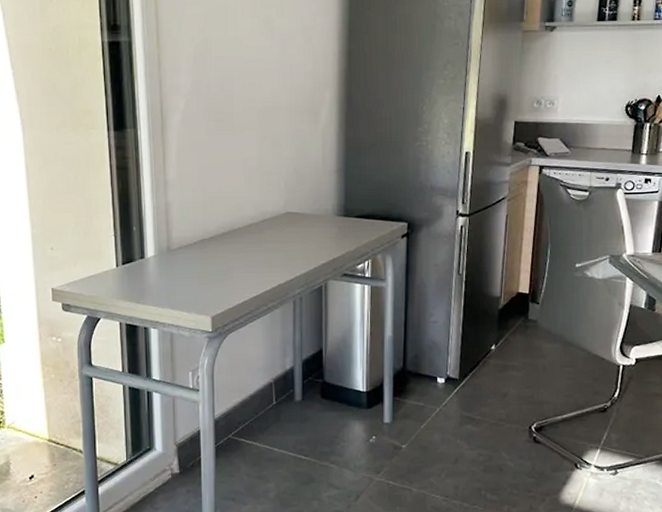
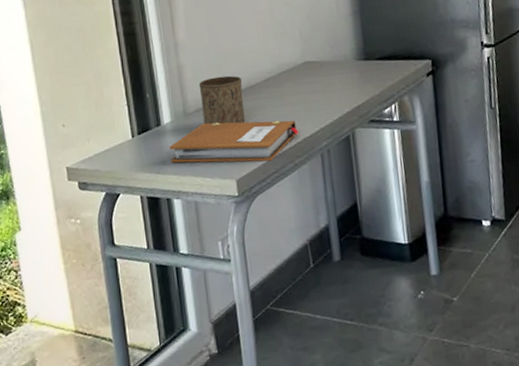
notebook: none [151,260,275,303] -> present [169,120,299,163]
cup: none [184,217,226,264] -> present [198,75,245,125]

